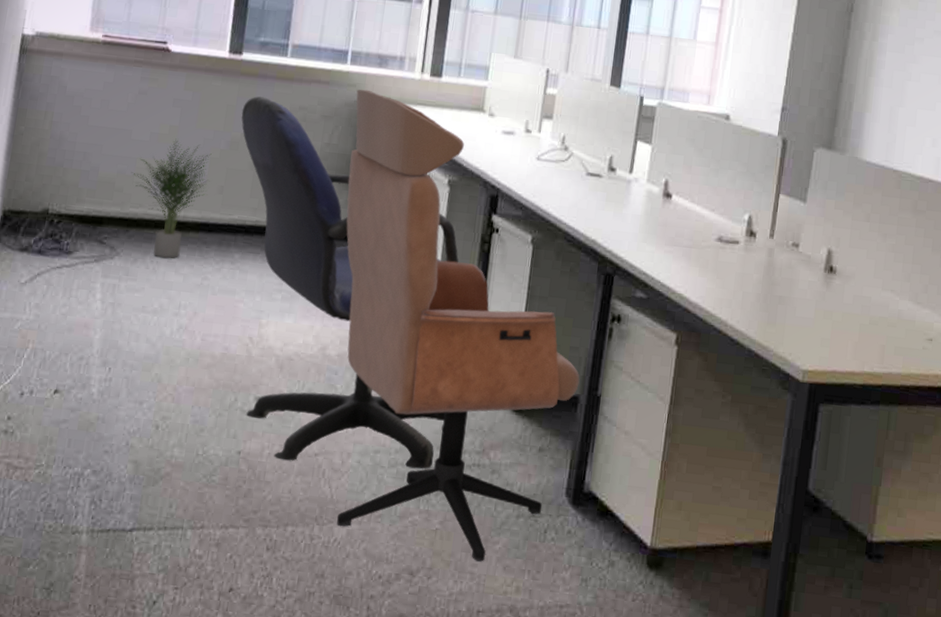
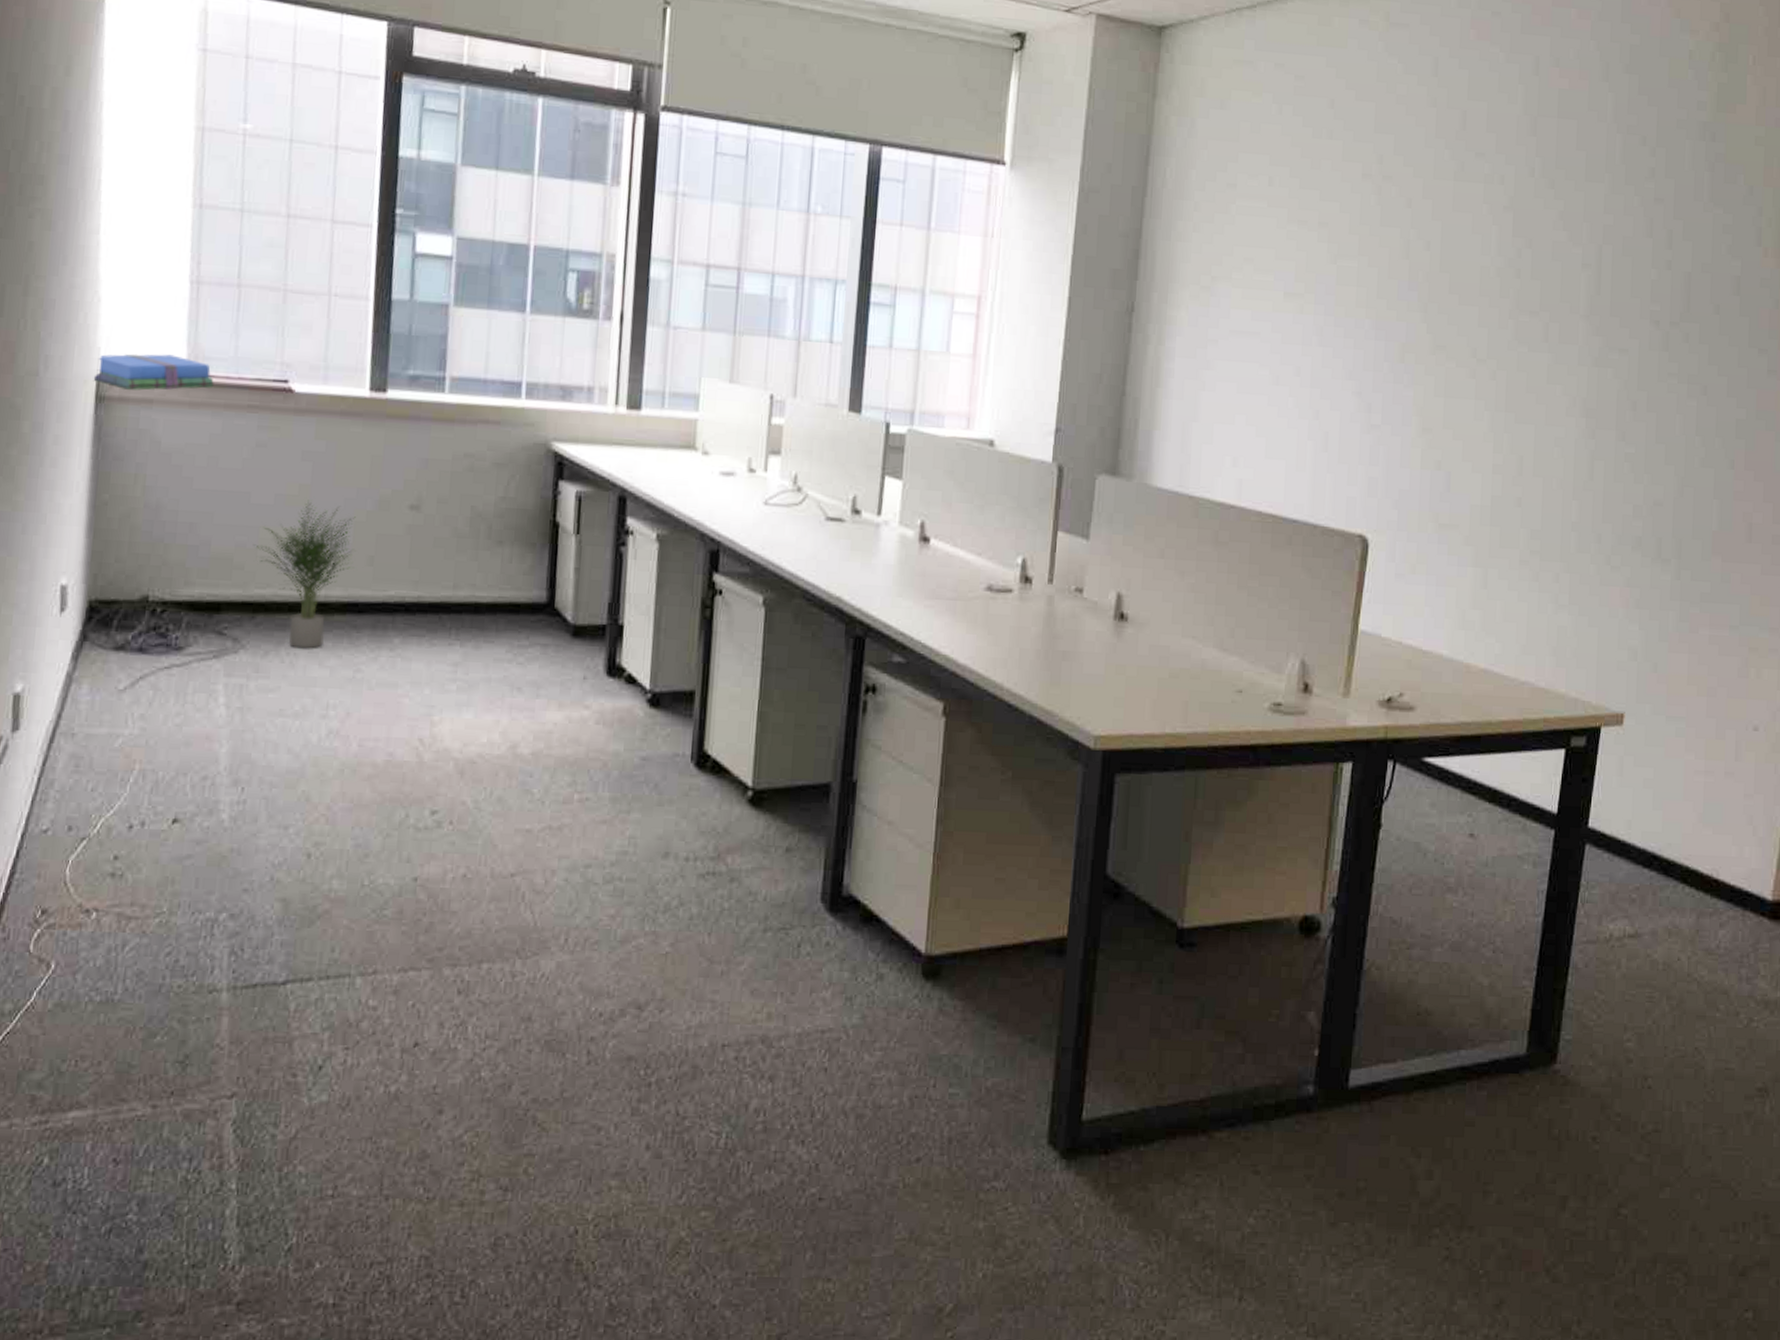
books: none [19,16,110,46] -> present [93,353,214,391]
office chair: present [241,96,459,469] -> none [391,443,676,884]
office chair: present [337,89,580,562] -> none [531,428,831,987]

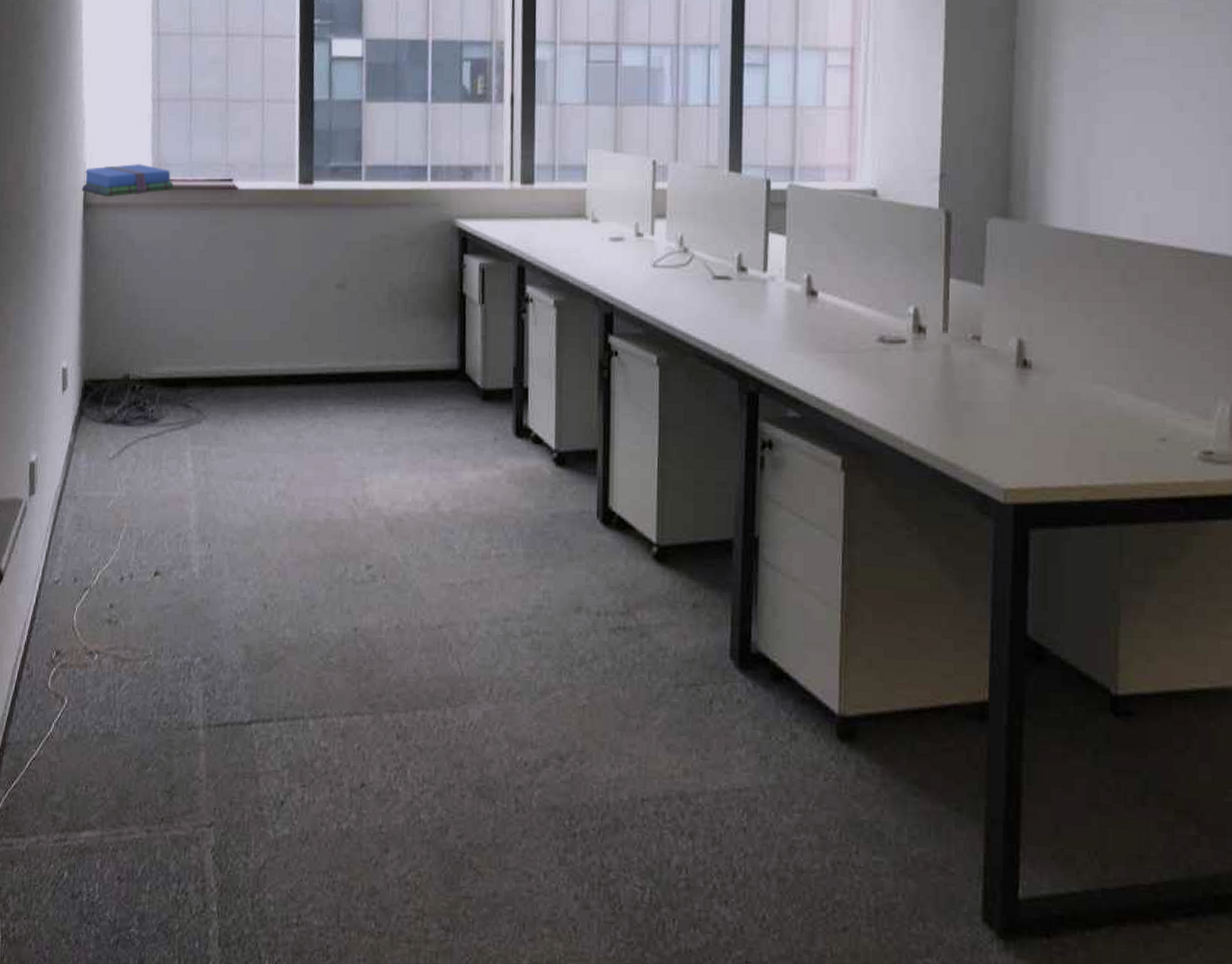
potted plant: present [252,500,356,648] -> none [209,284,292,417]

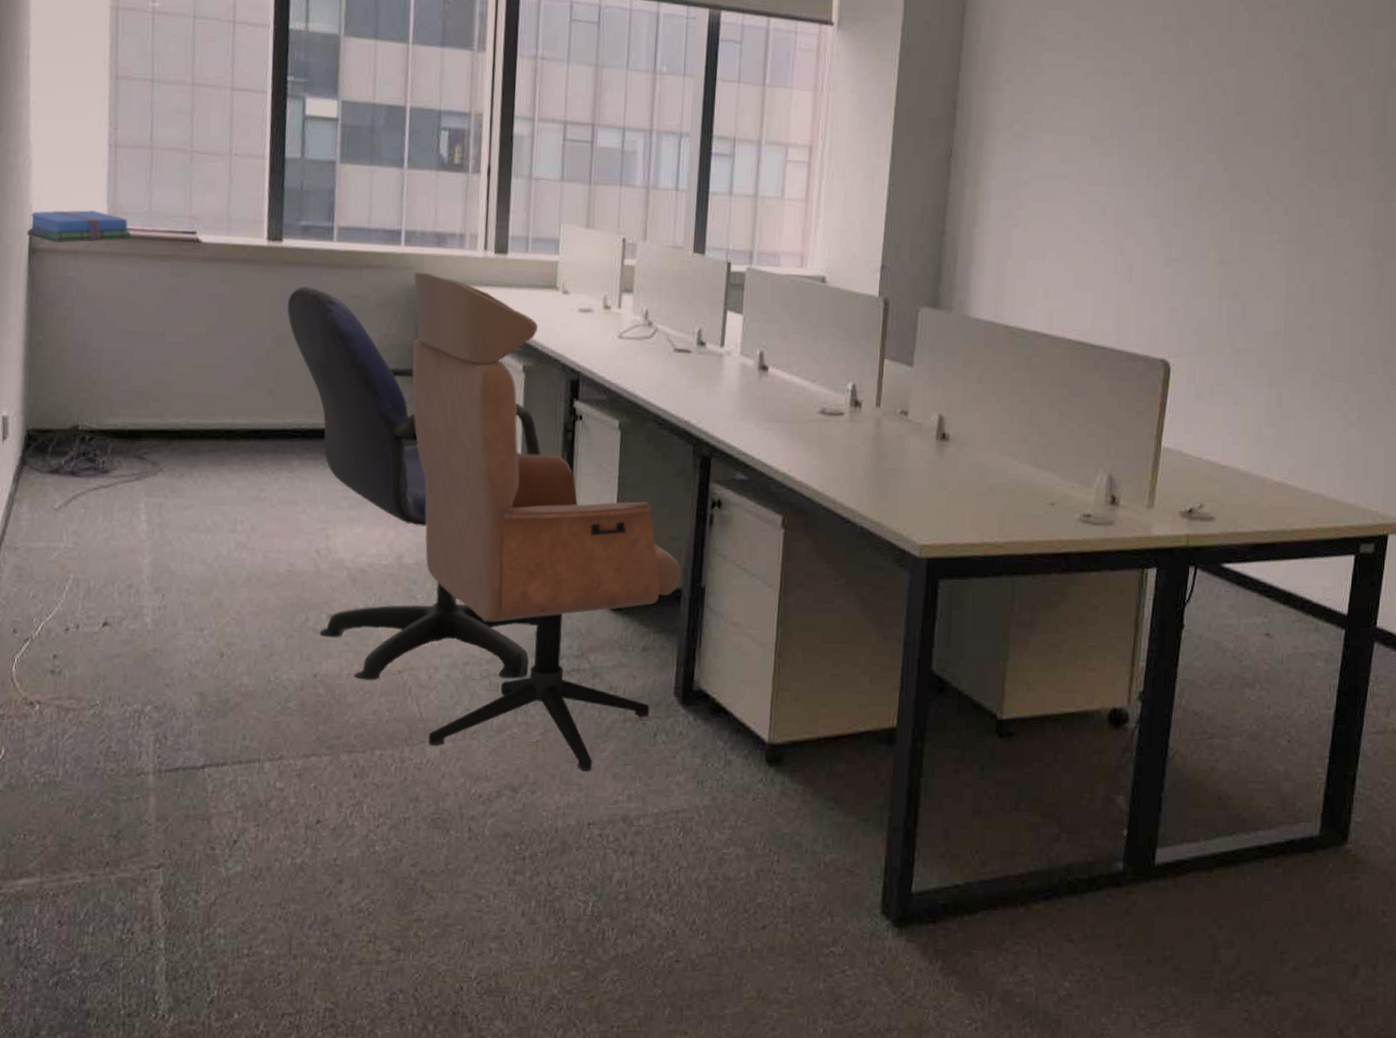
office chair: none [319,228,580,637] -> present [287,286,542,679]
office chair: none [441,207,732,741] -> present [412,272,681,772]

